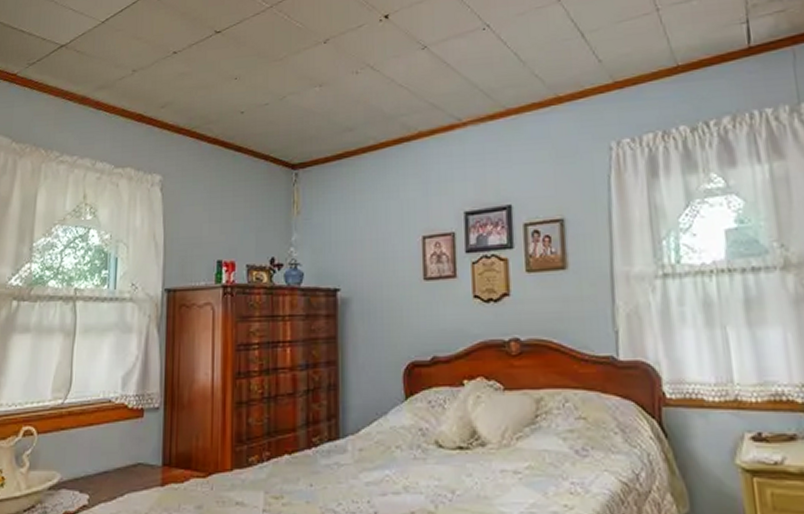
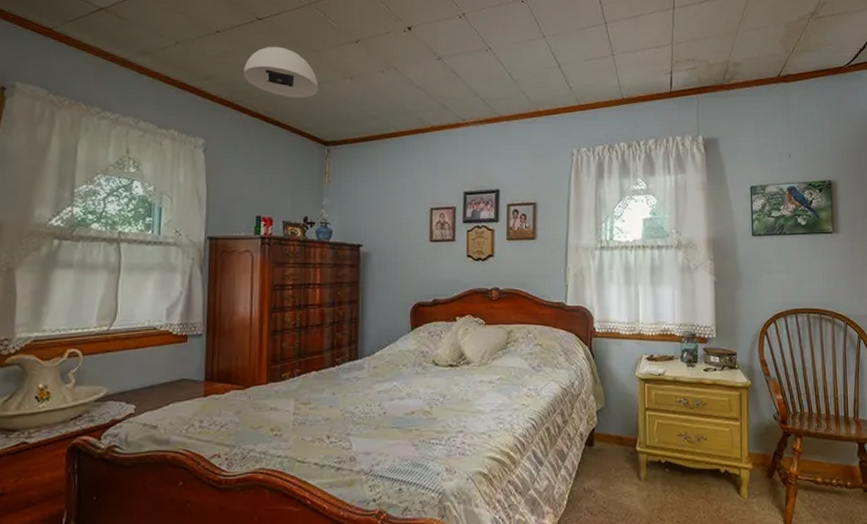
ceiling light: none [202,59,283,117] -> present [243,46,318,98]

